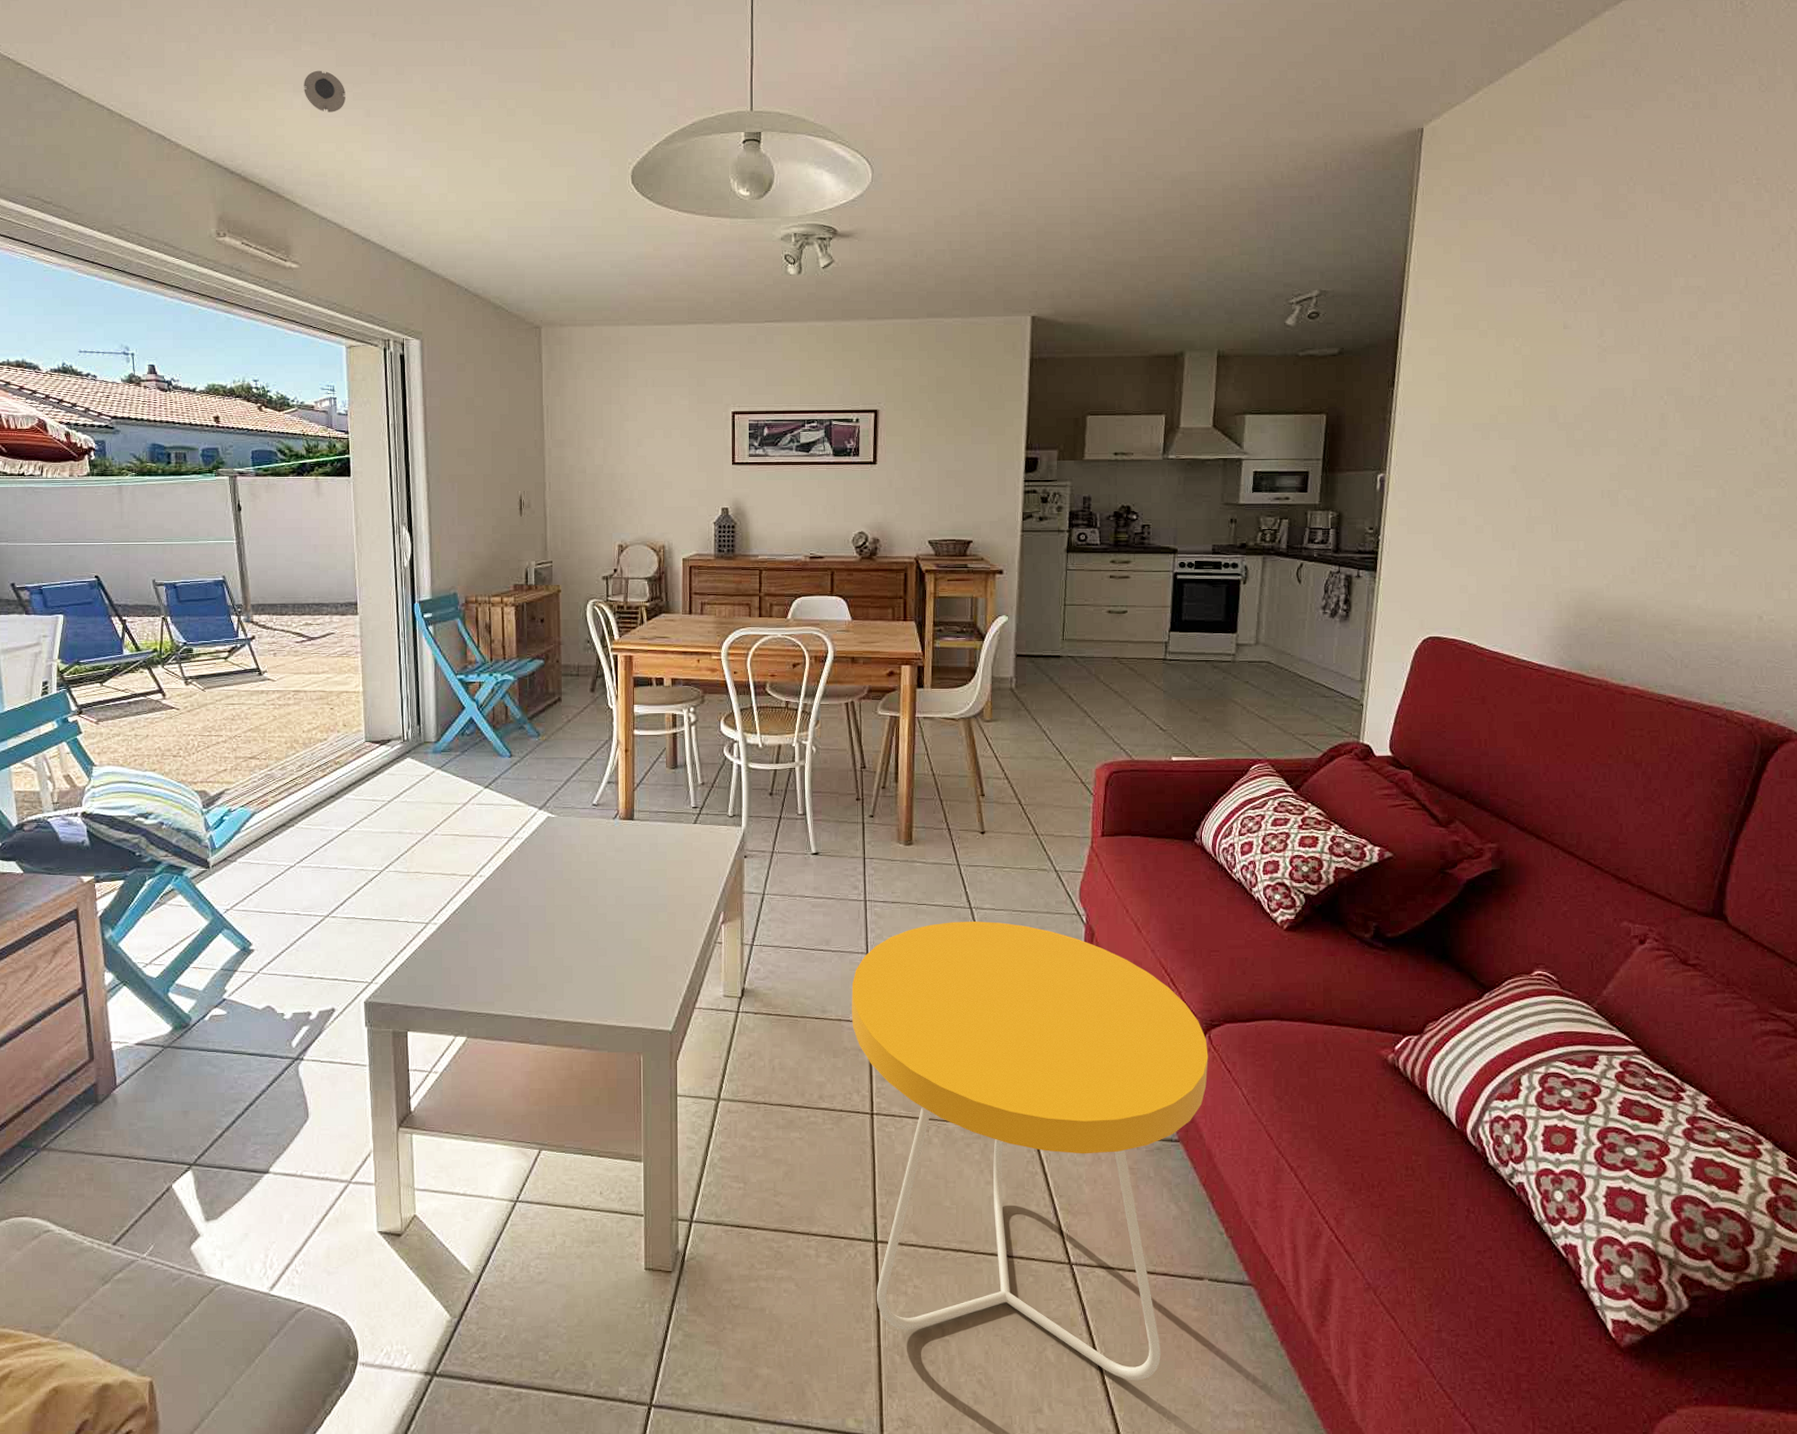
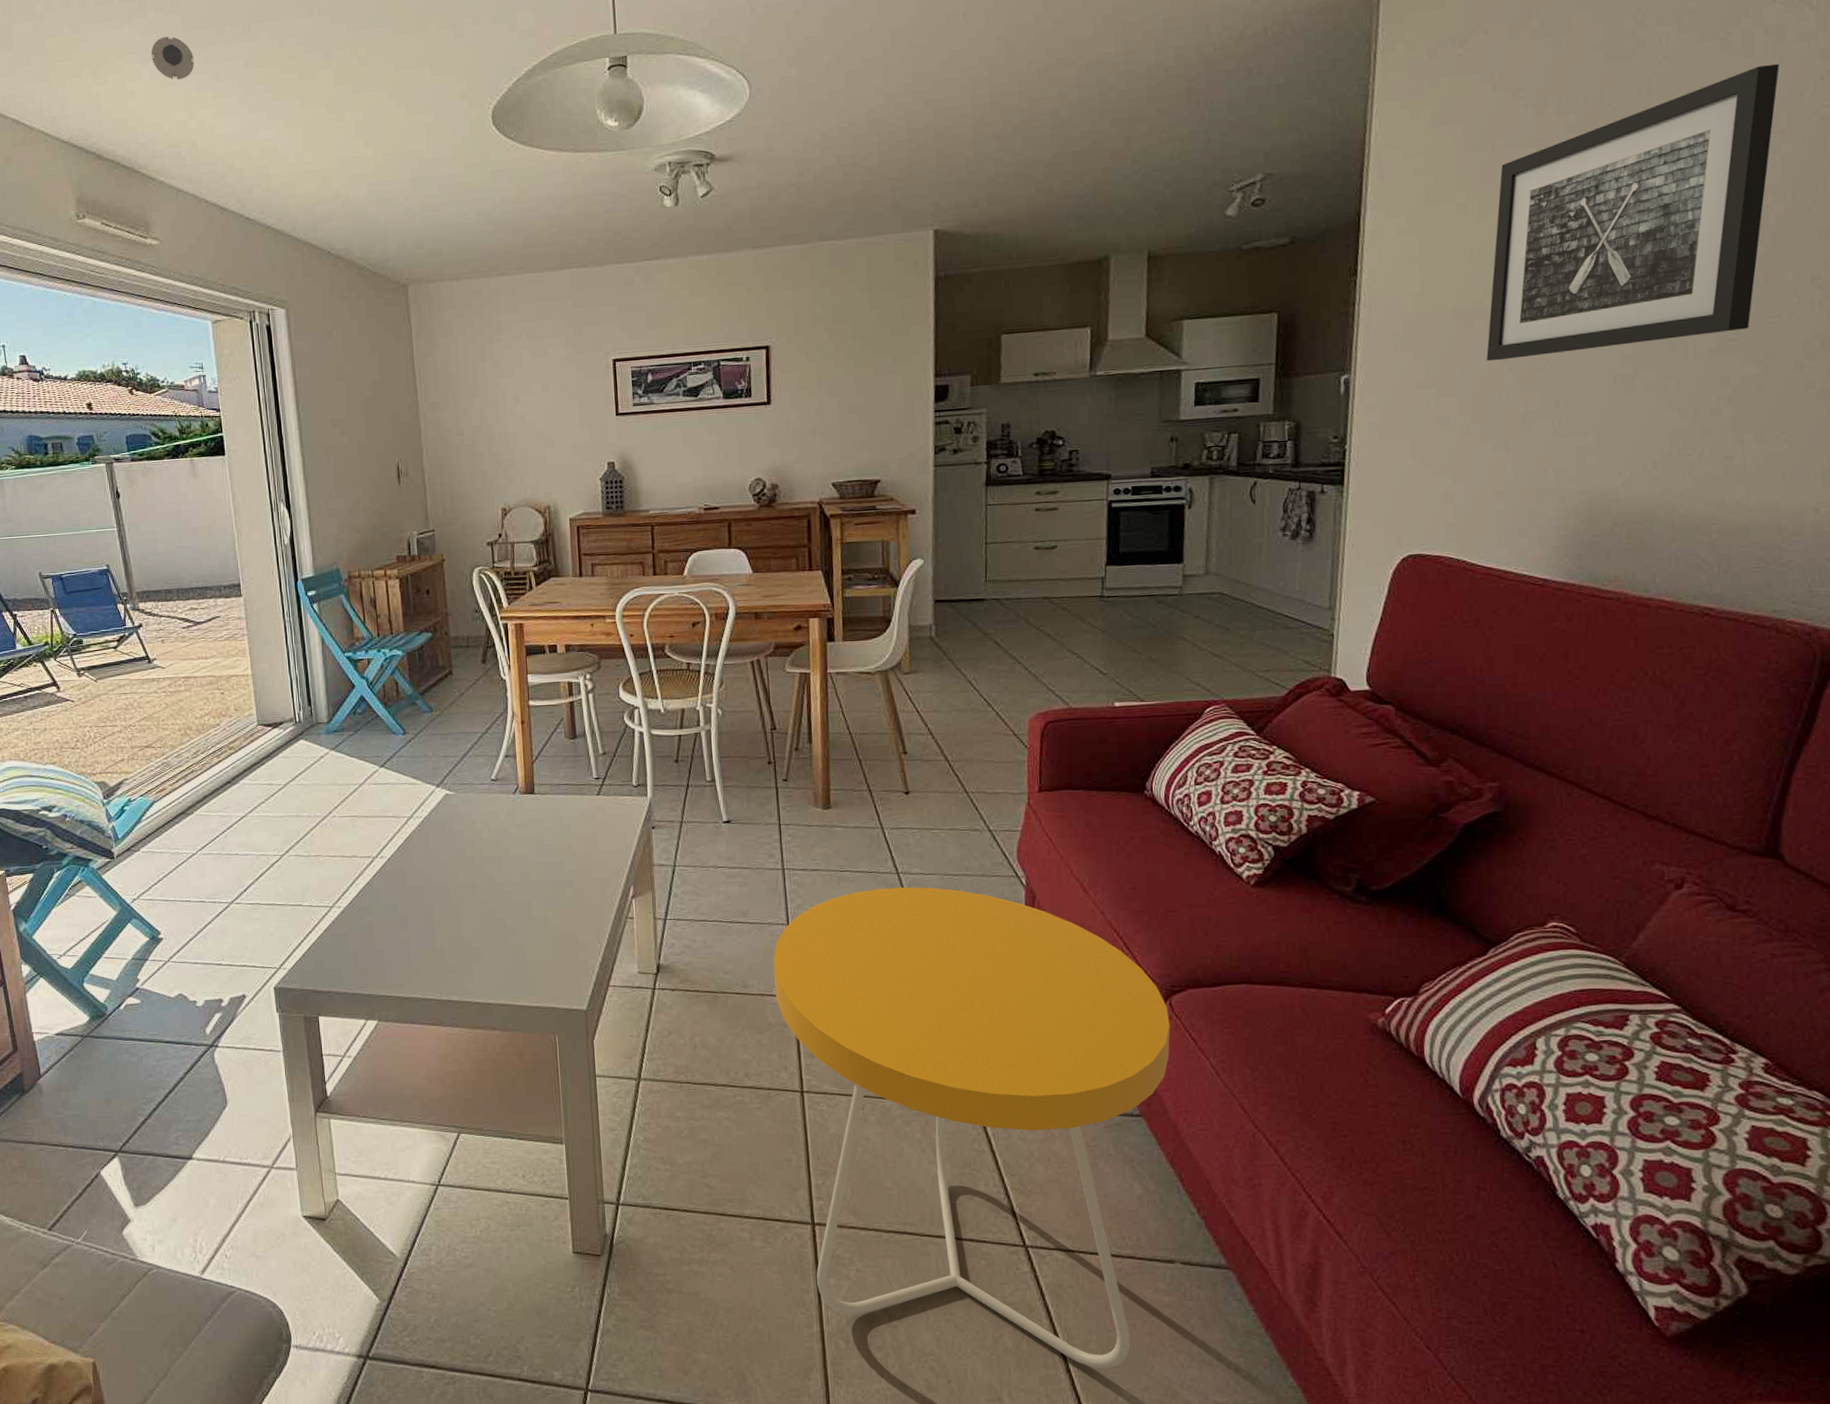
wall art: none [1499,234,1740,471] -> present [1486,63,1779,362]

